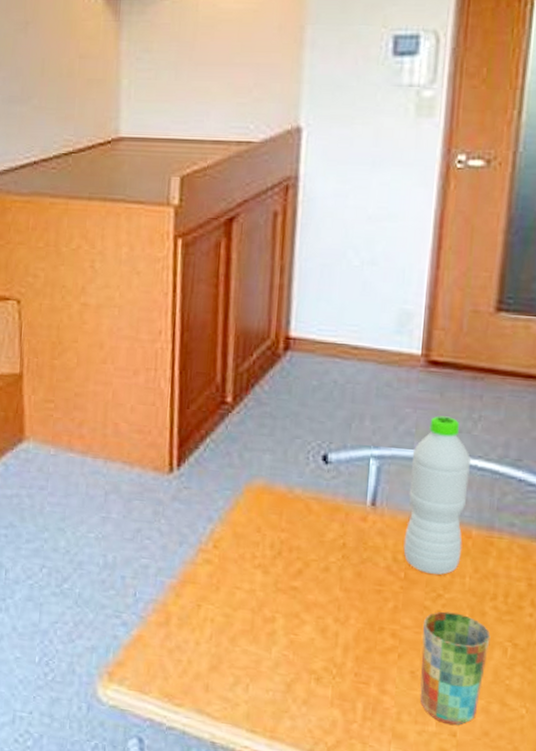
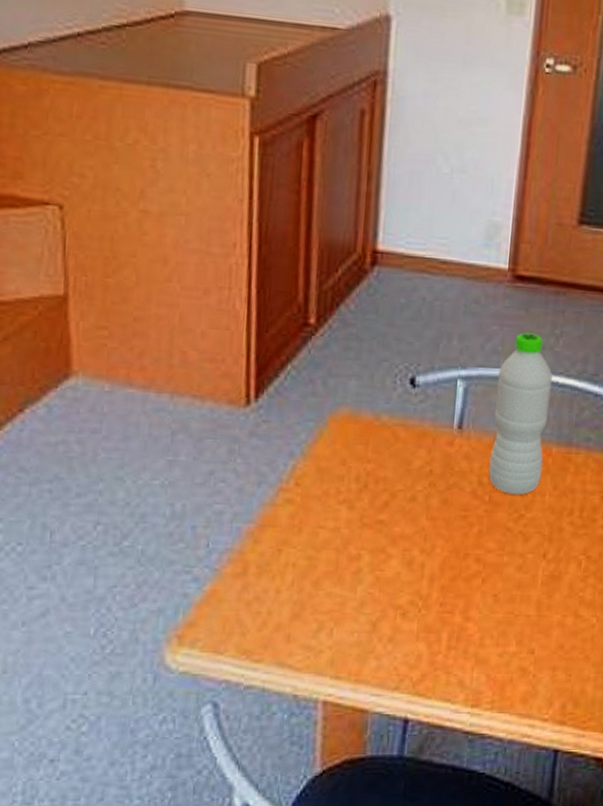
cup: present [420,611,491,726] -> none [501,531,567,643]

